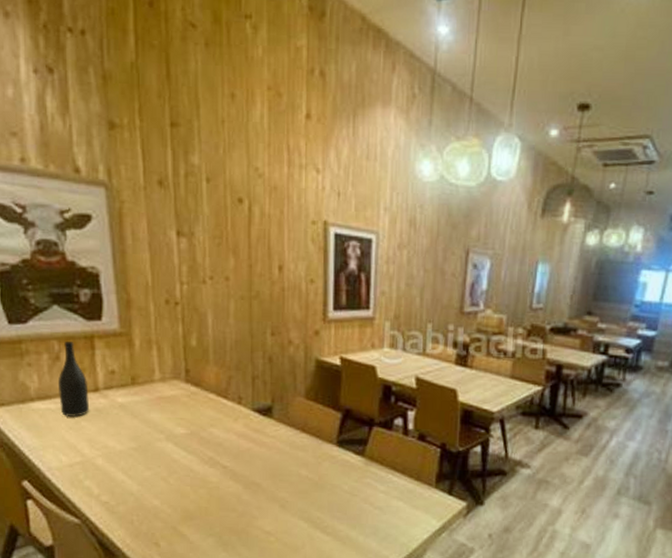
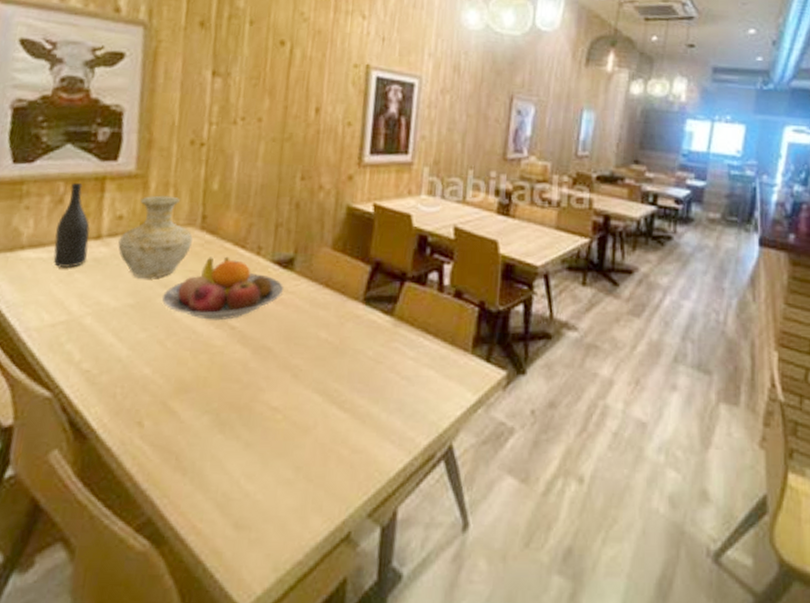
vase: none [115,351,179,426] -> present [118,195,193,279]
fruit bowl: none [161,406,265,461] -> present [162,256,283,321]

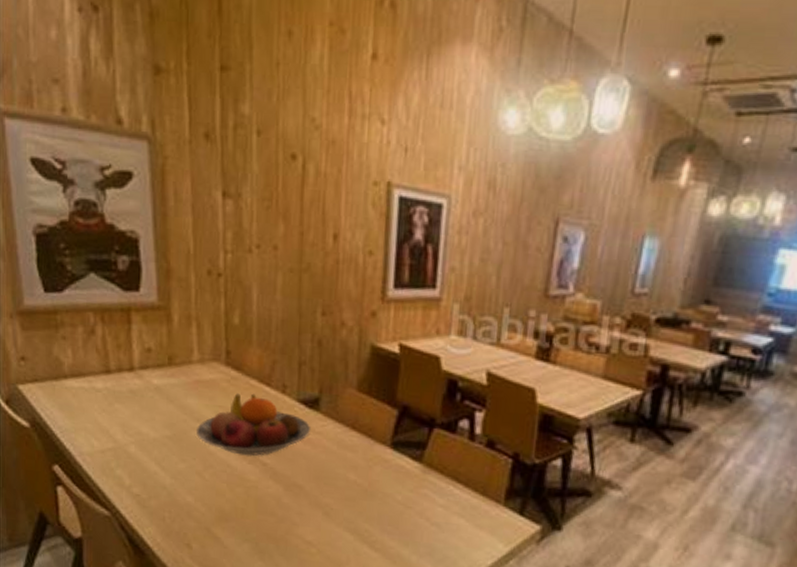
wine bottle: present [53,183,90,269] -> none [93,314,124,399]
vase: present [118,195,193,279] -> none [150,328,219,413]

